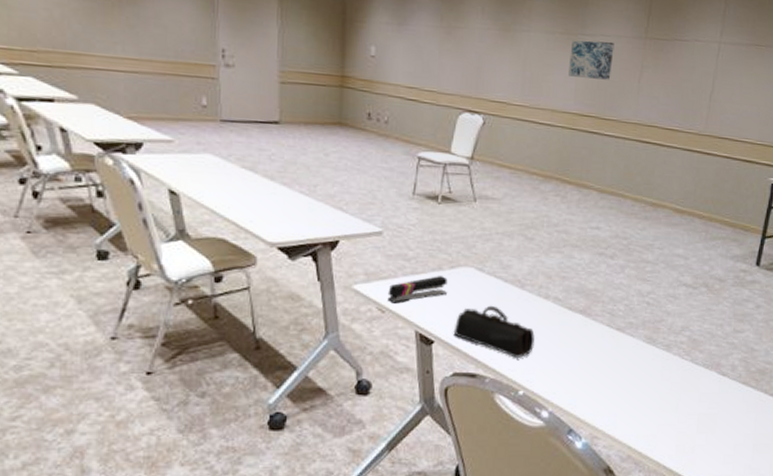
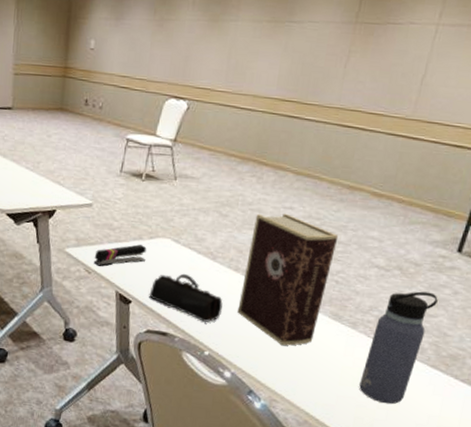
book: none [550,233,646,376] -> present [237,213,339,346]
wall art: present [569,40,614,80] -> none [273,27,322,66]
water bottle: none [678,307,743,427] -> present [359,291,438,405]

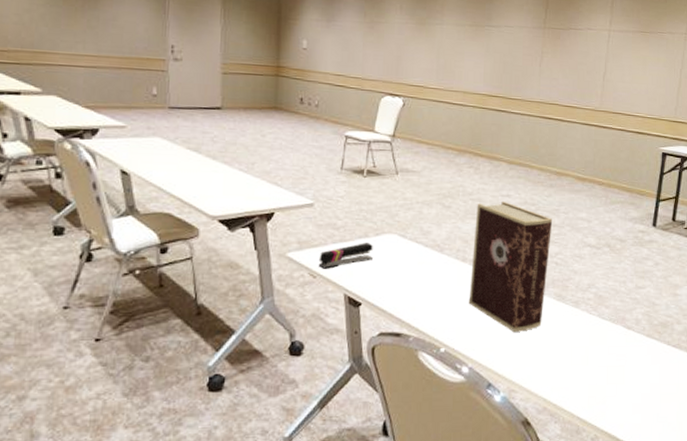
pencil case: present [149,273,223,322] -> none [379,268,454,317]
water bottle: present [359,291,438,405] -> none [589,265,643,379]

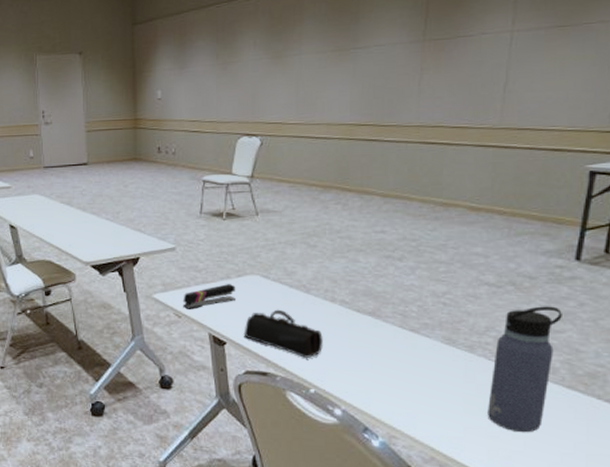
pencil case: none [379,268,454,317] -> present [244,309,323,358]
book: present [468,201,553,332] -> none [340,237,439,376]
water bottle: none [589,265,643,379] -> present [488,306,562,433]

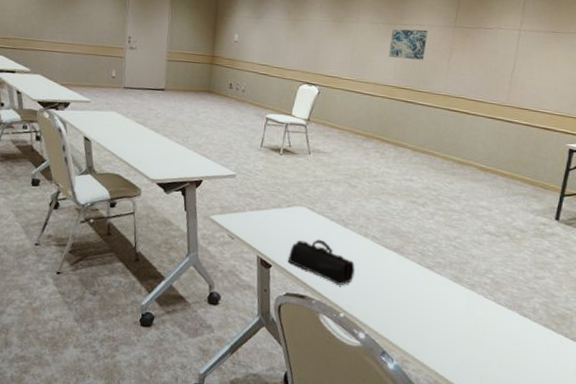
stapler: present [183,284,235,309] -> none [237,212,285,233]
wall art: none [343,50,390,90] -> present [389,29,428,60]
water bottle: present [488,306,562,433] -> none [482,255,543,363]

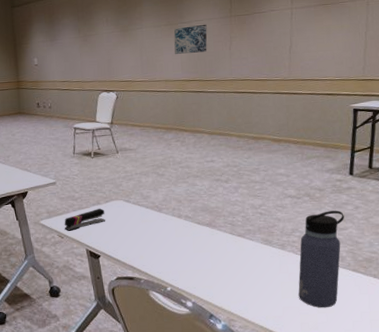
stapler: none [237,212,285,233] -> present [64,208,105,231]
pencil case: present [288,239,355,285] -> none [113,226,174,263]
water bottle: none [482,255,543,363] -> present [298,210,344,308]

